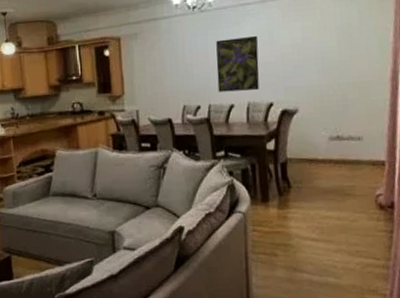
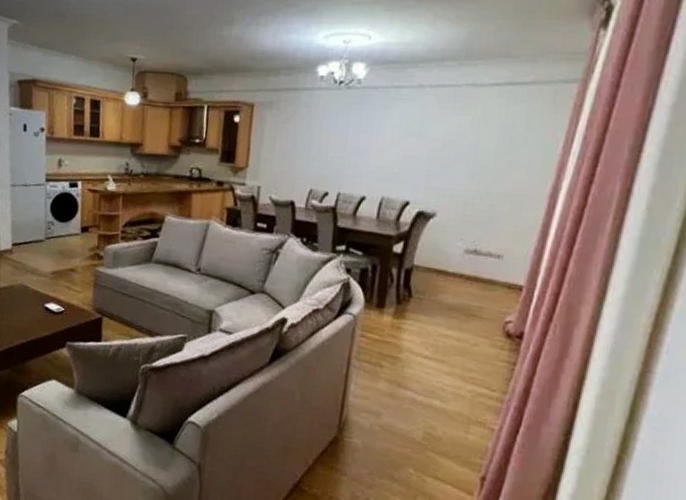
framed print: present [216,36,259,92] -> none [351,122,407,184]

